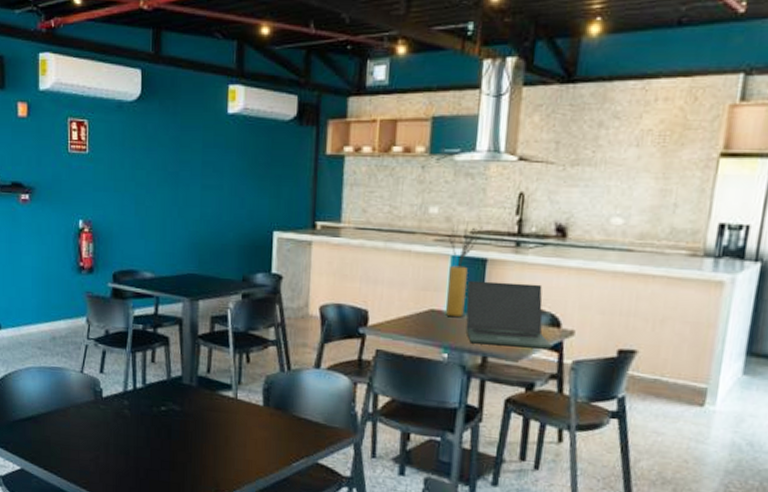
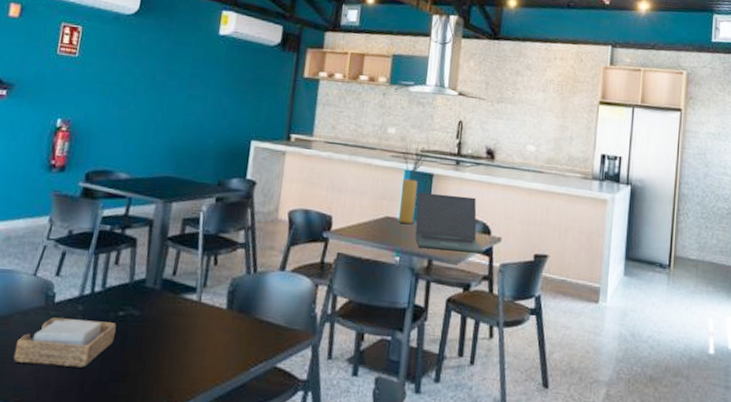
napkin holder: none [75,411,160,457] -> present [13,317,116,368]

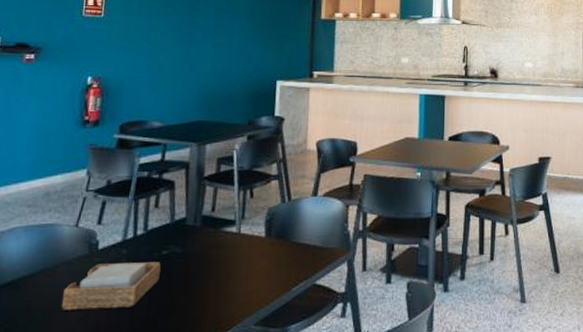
vase: present [399,142,430,225] -> none [416,68,441,143]
laptop: present [415,192,484,254] -> none [432,113,495,162]

